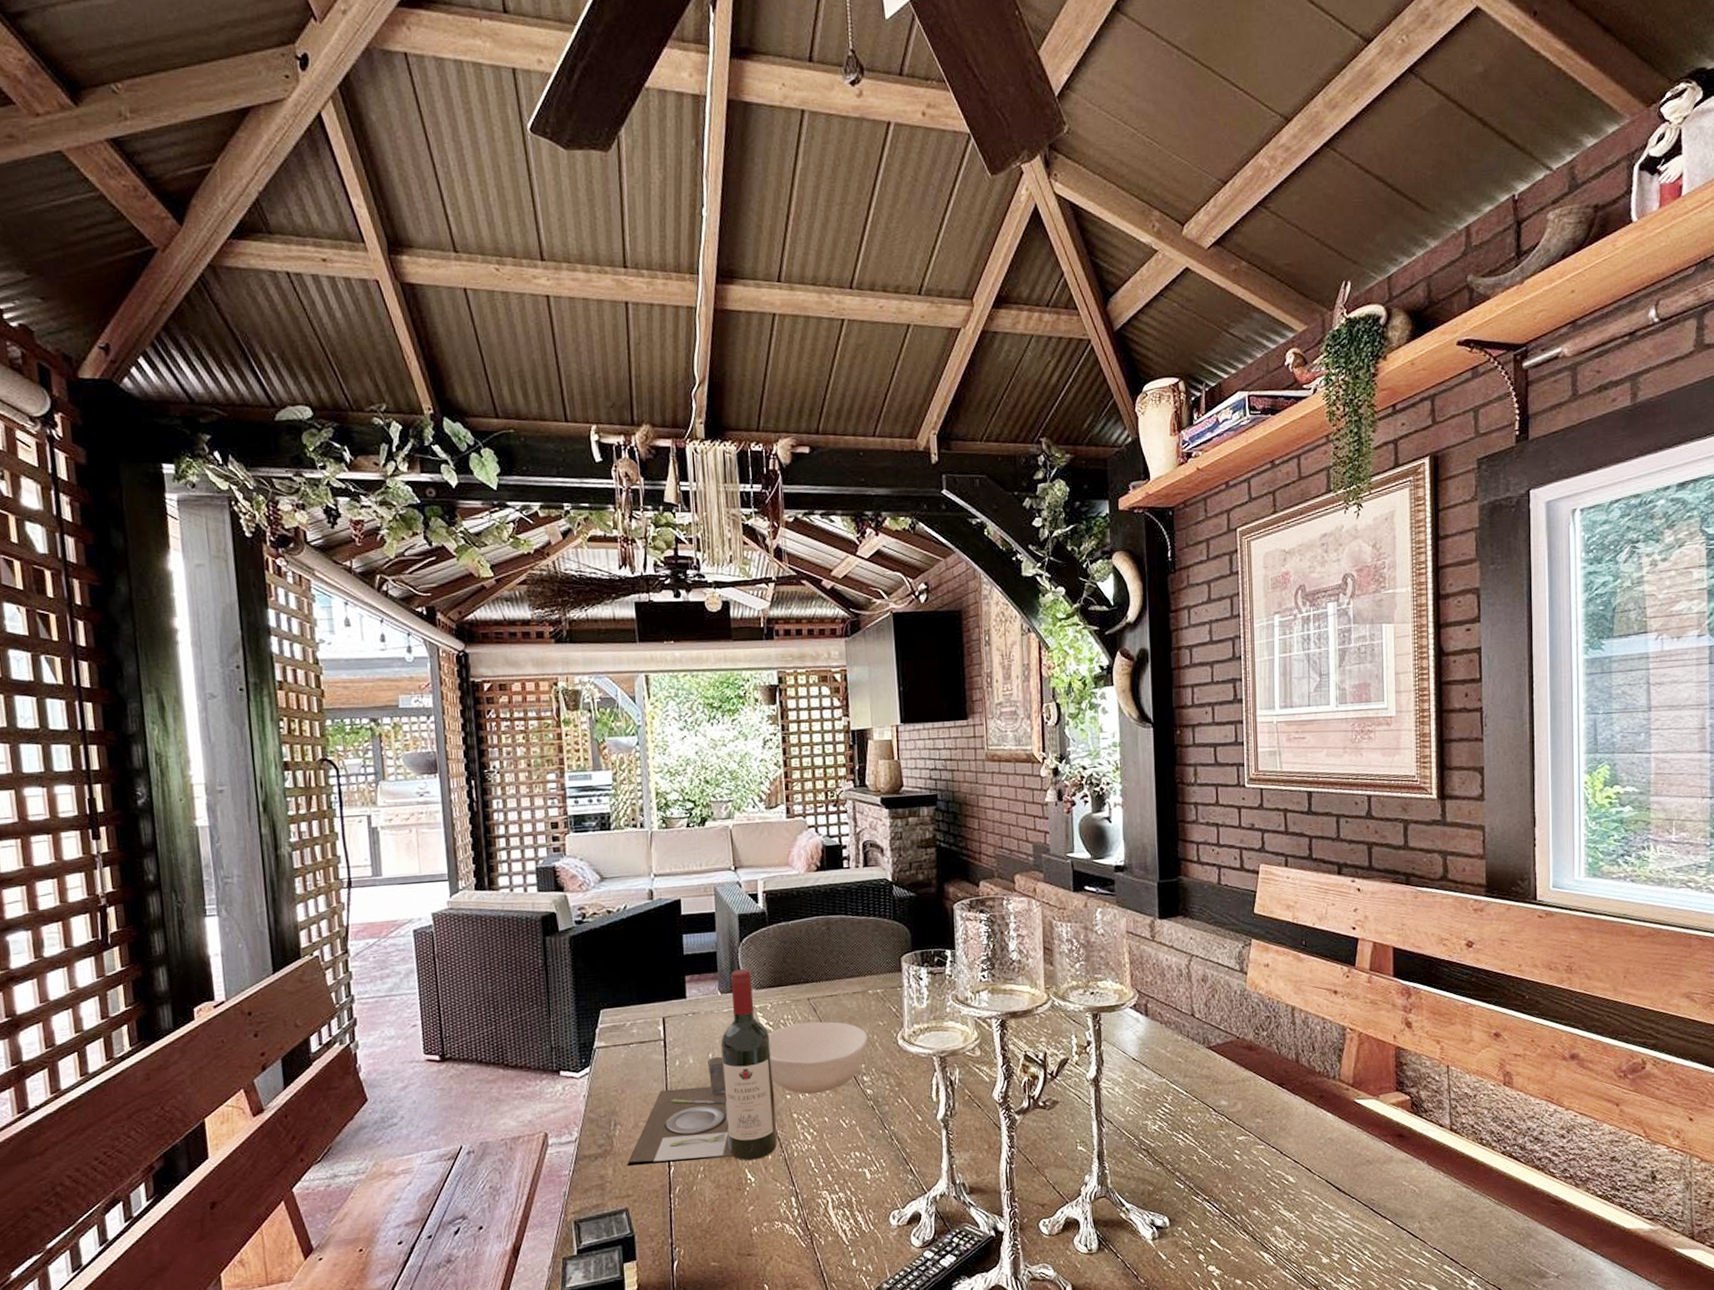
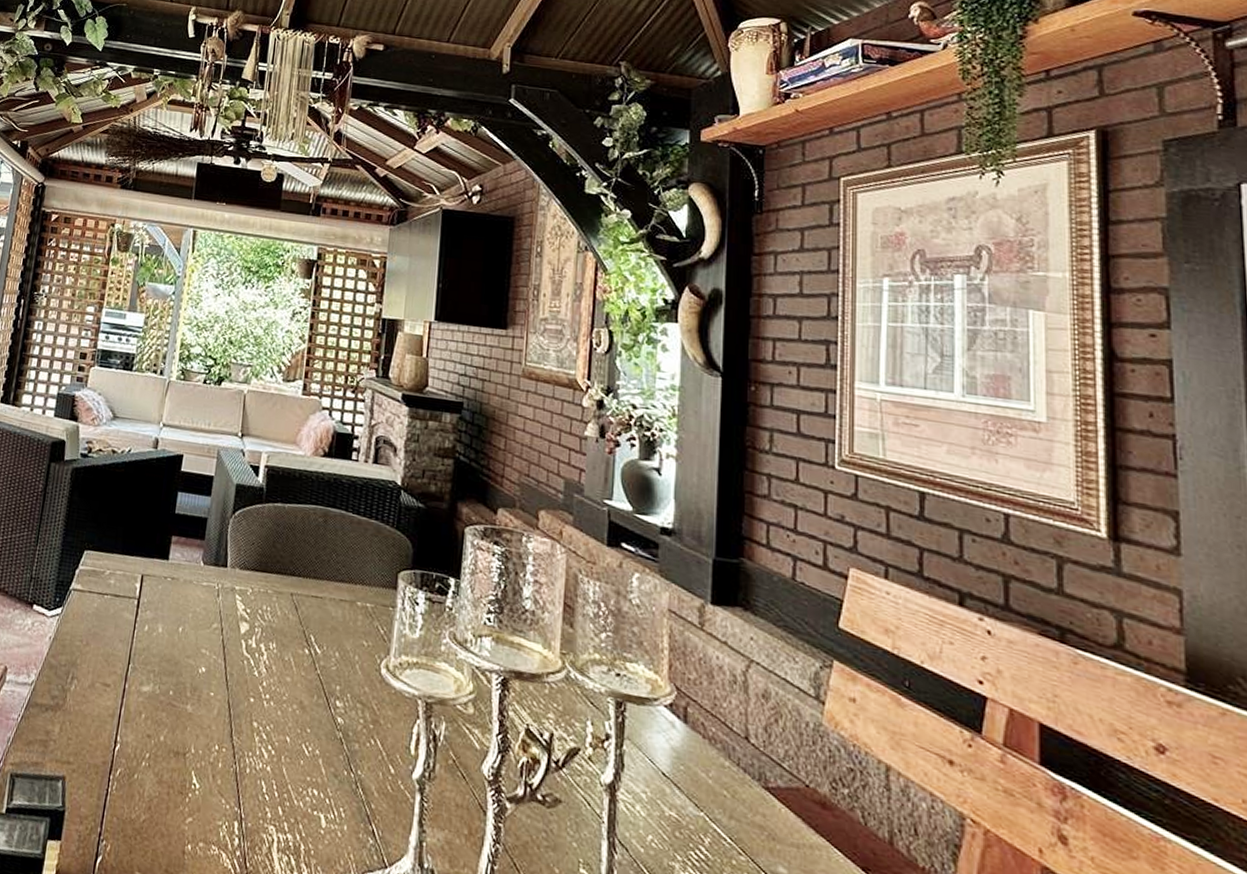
place setting: present [627,1057,733,1167] -> none [74,632,193,753]
wine bottle: present [720,969,778,1161] -> none [179,542,245,764]
bowl: present [768,1021,868,1094] -> none [238,618,349,707]

